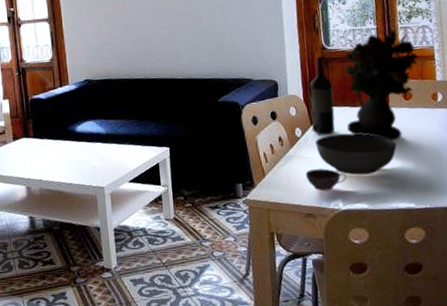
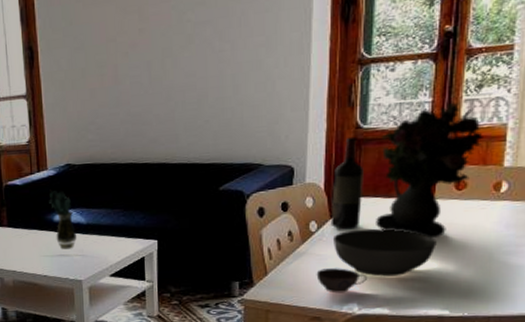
vase: none [71,102,98,158] -> present [49,189,77,250]

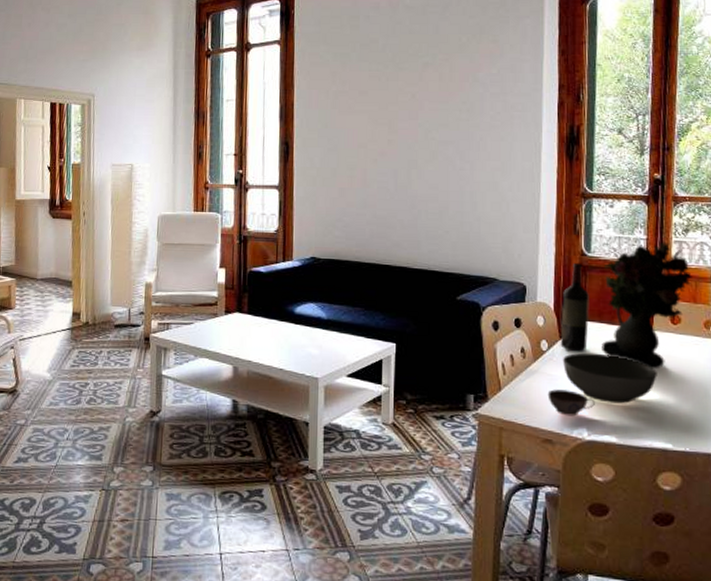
vase: present [49,189,77,250] -> none [291,281,316,344]

